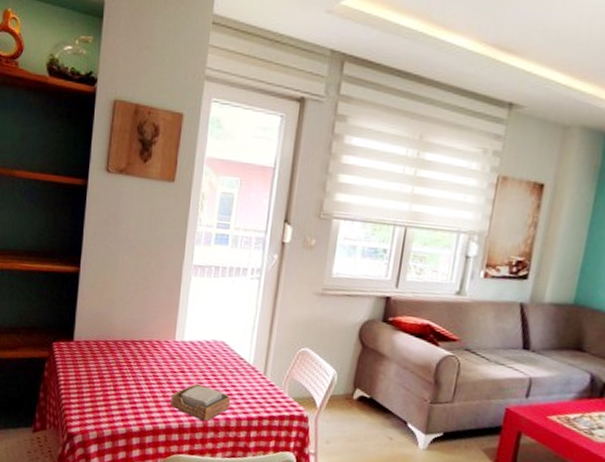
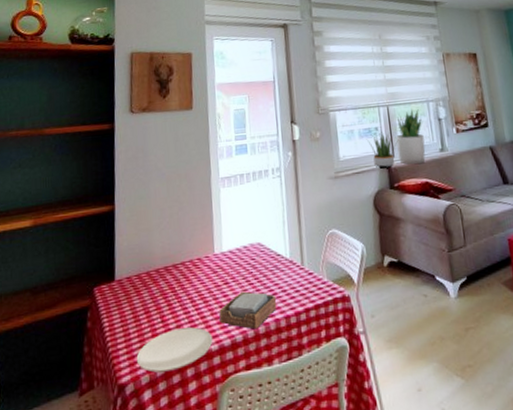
plate: none [86,400,161,436] -> present [136,327,213,373]
potted plant: none [369,255,411,298] -> present [366,132,400,168]
planter: none [402,236,446,303] -> present [396,109,426,165]

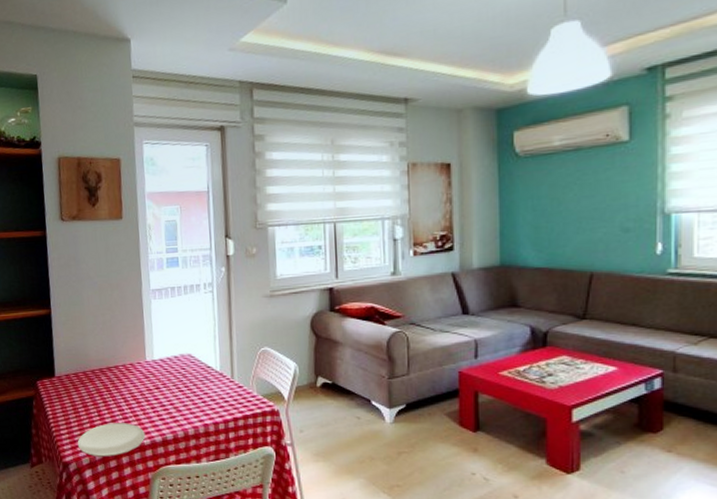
napkin holder: present [219,291,276,330] -> none [151,397,205,431]
potted plant: present [366,132,400,168] -> none [307,251,346,290]
planter: present [396,109,426,165] -> none [342,226,375,288]

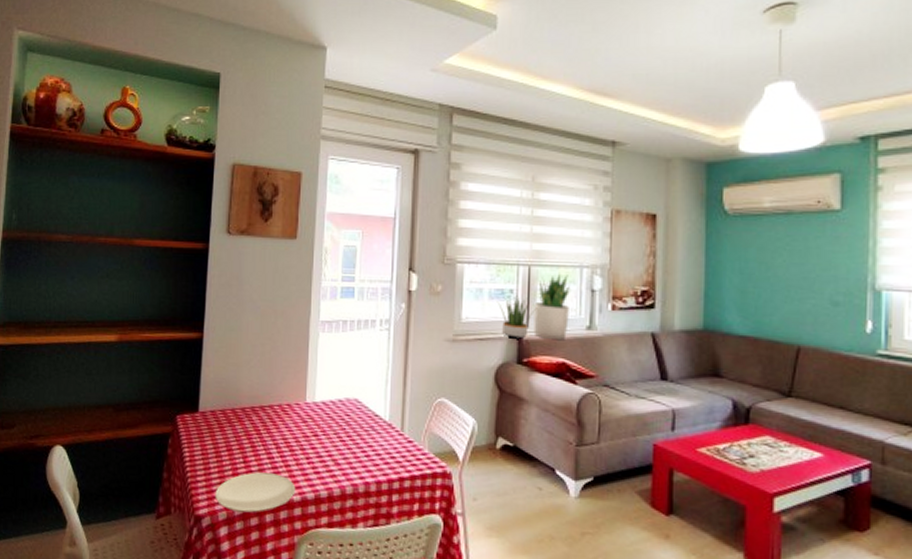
potted plant: none [307,251,346,290] -> present [497,296,539,339]
planter: none [342,226,375,288] -> present [533,273,571,341]

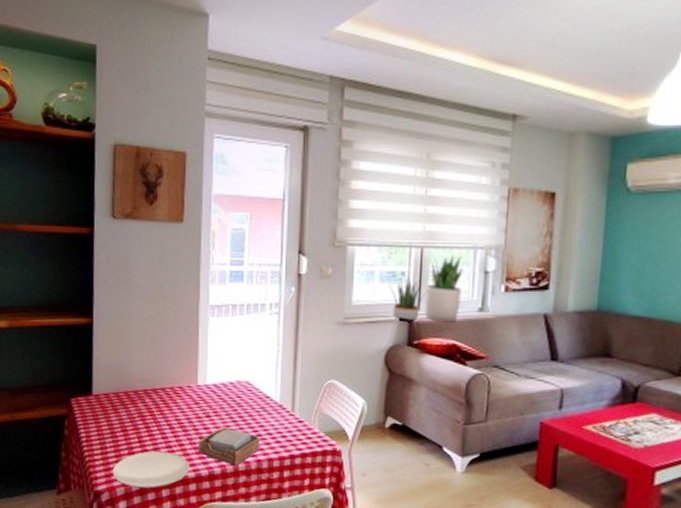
napkin holder: none [305,447,368,489] -> present [198,427,259,466]

